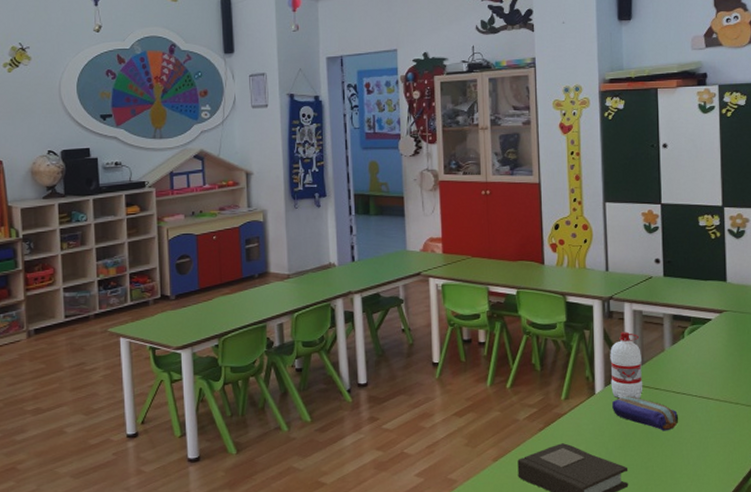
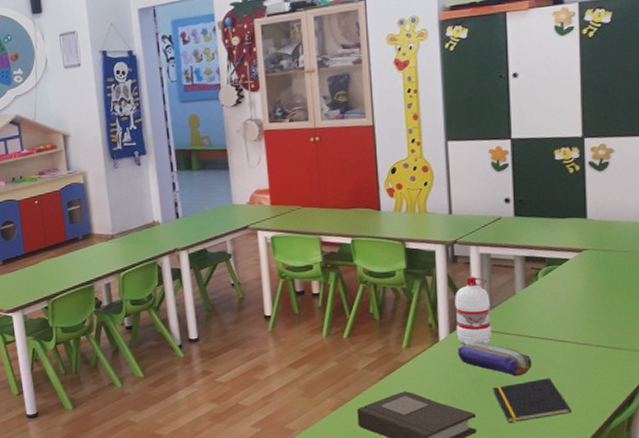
notepad: none [643,433,714,477] -> present [493,378,571,423]

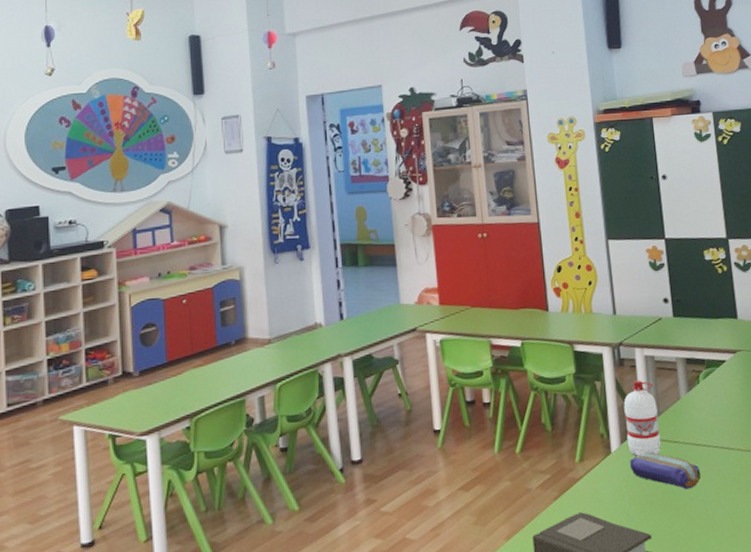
notepad: present [493,378,571,423] -> none [666,489,742,543]

